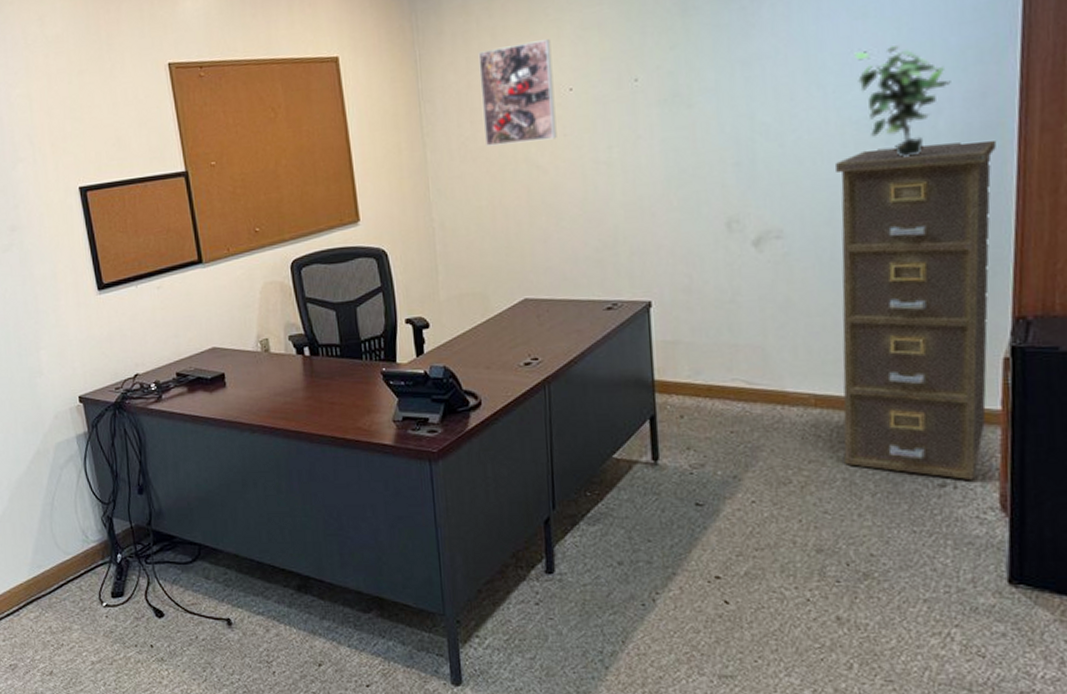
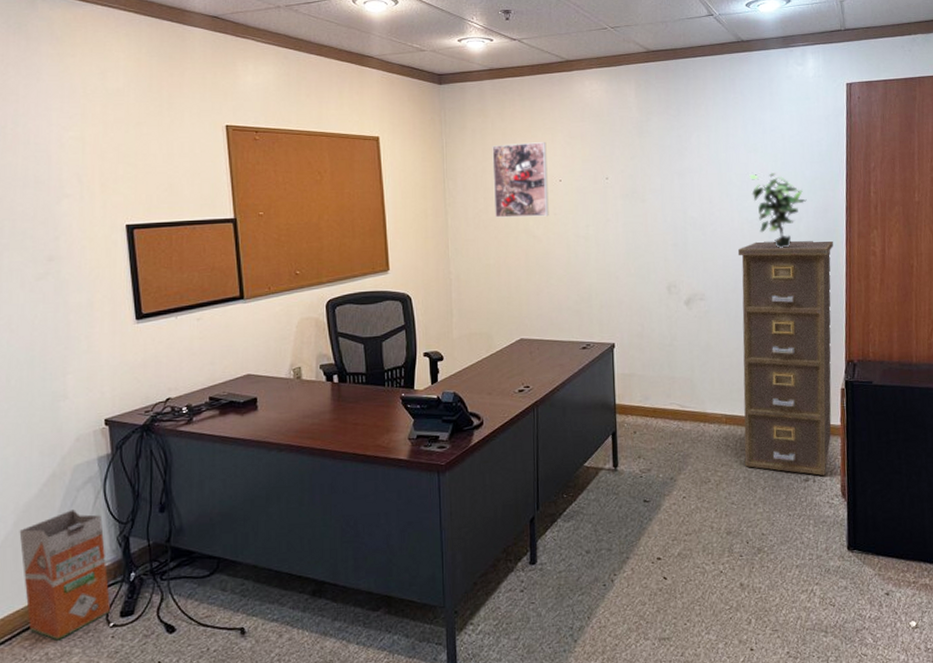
waste bin: none [14,488,102,615] -> present [19,510,110,641]

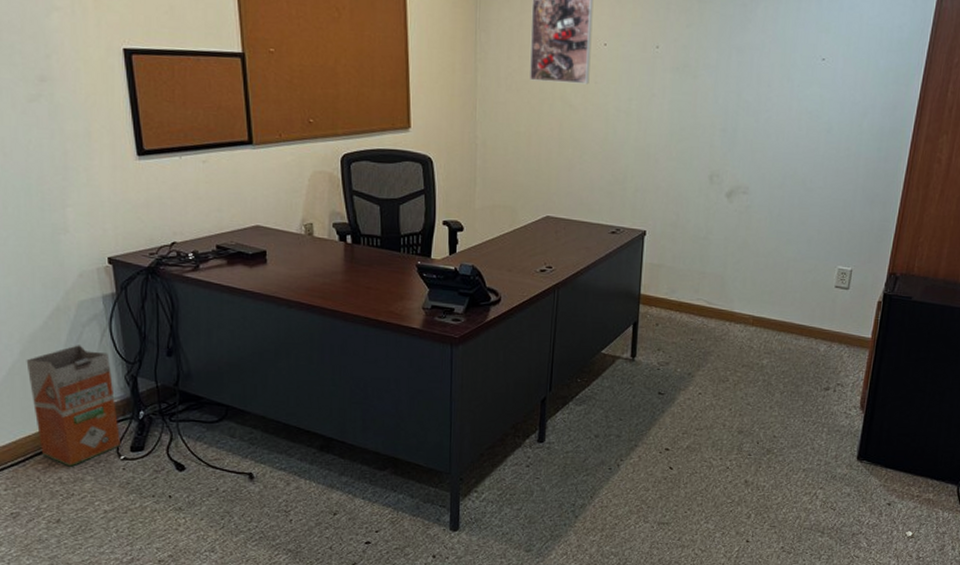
filing cabinet: present [737,240,834,476] -> none [766,135,898,386]
potted plant: present [749,173,807,248] -> none [816,58,876,145]

